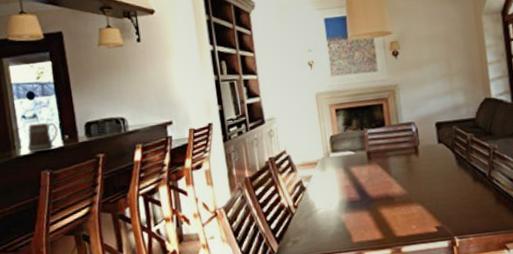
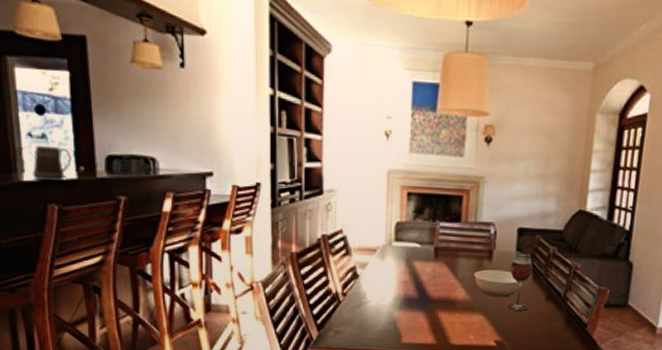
bowl: none [405,162,450,188] -> present [473,269,523,298]
wineglass: none [435,143,458,196] -> present [508,252,533,310]

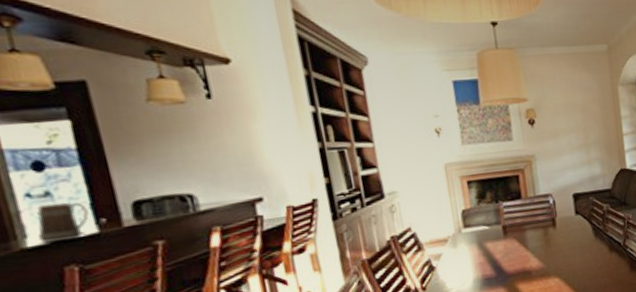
bowl: present [473,269,523,298] -> none [542,233,587,260]
wineglass: present [508,252,533,310] -> none [573,214,594,267]

